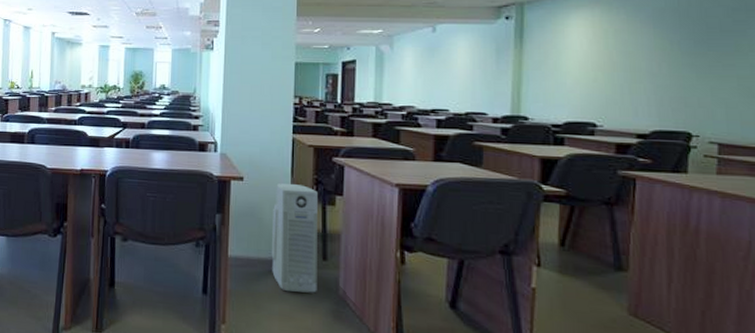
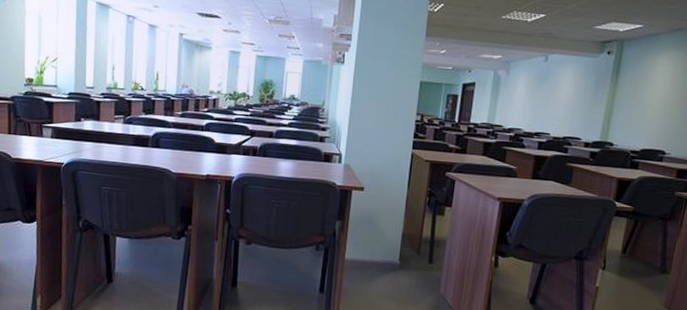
air purifier: present [271,183,318,293] -> none [383,194,430,292]

